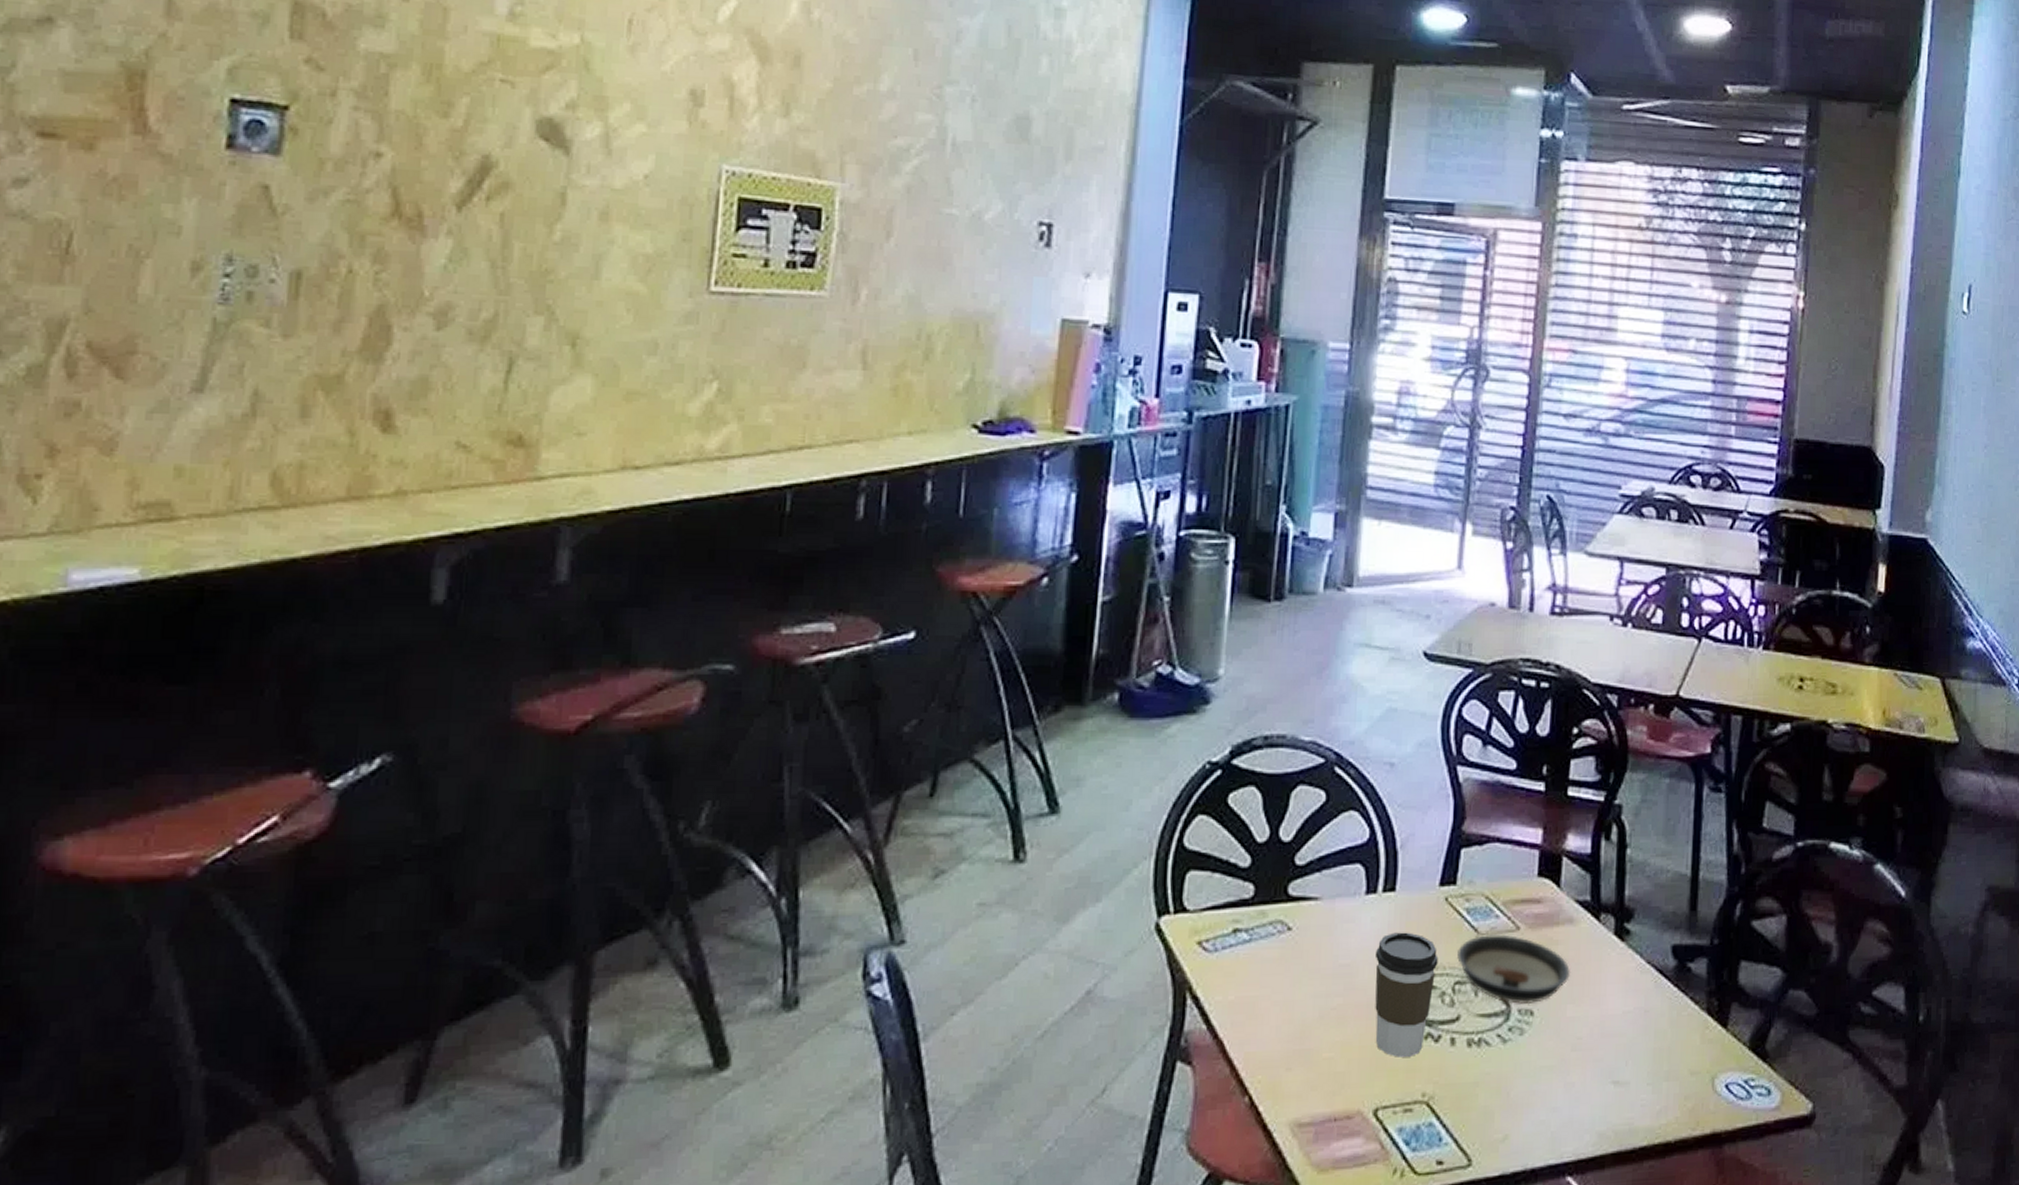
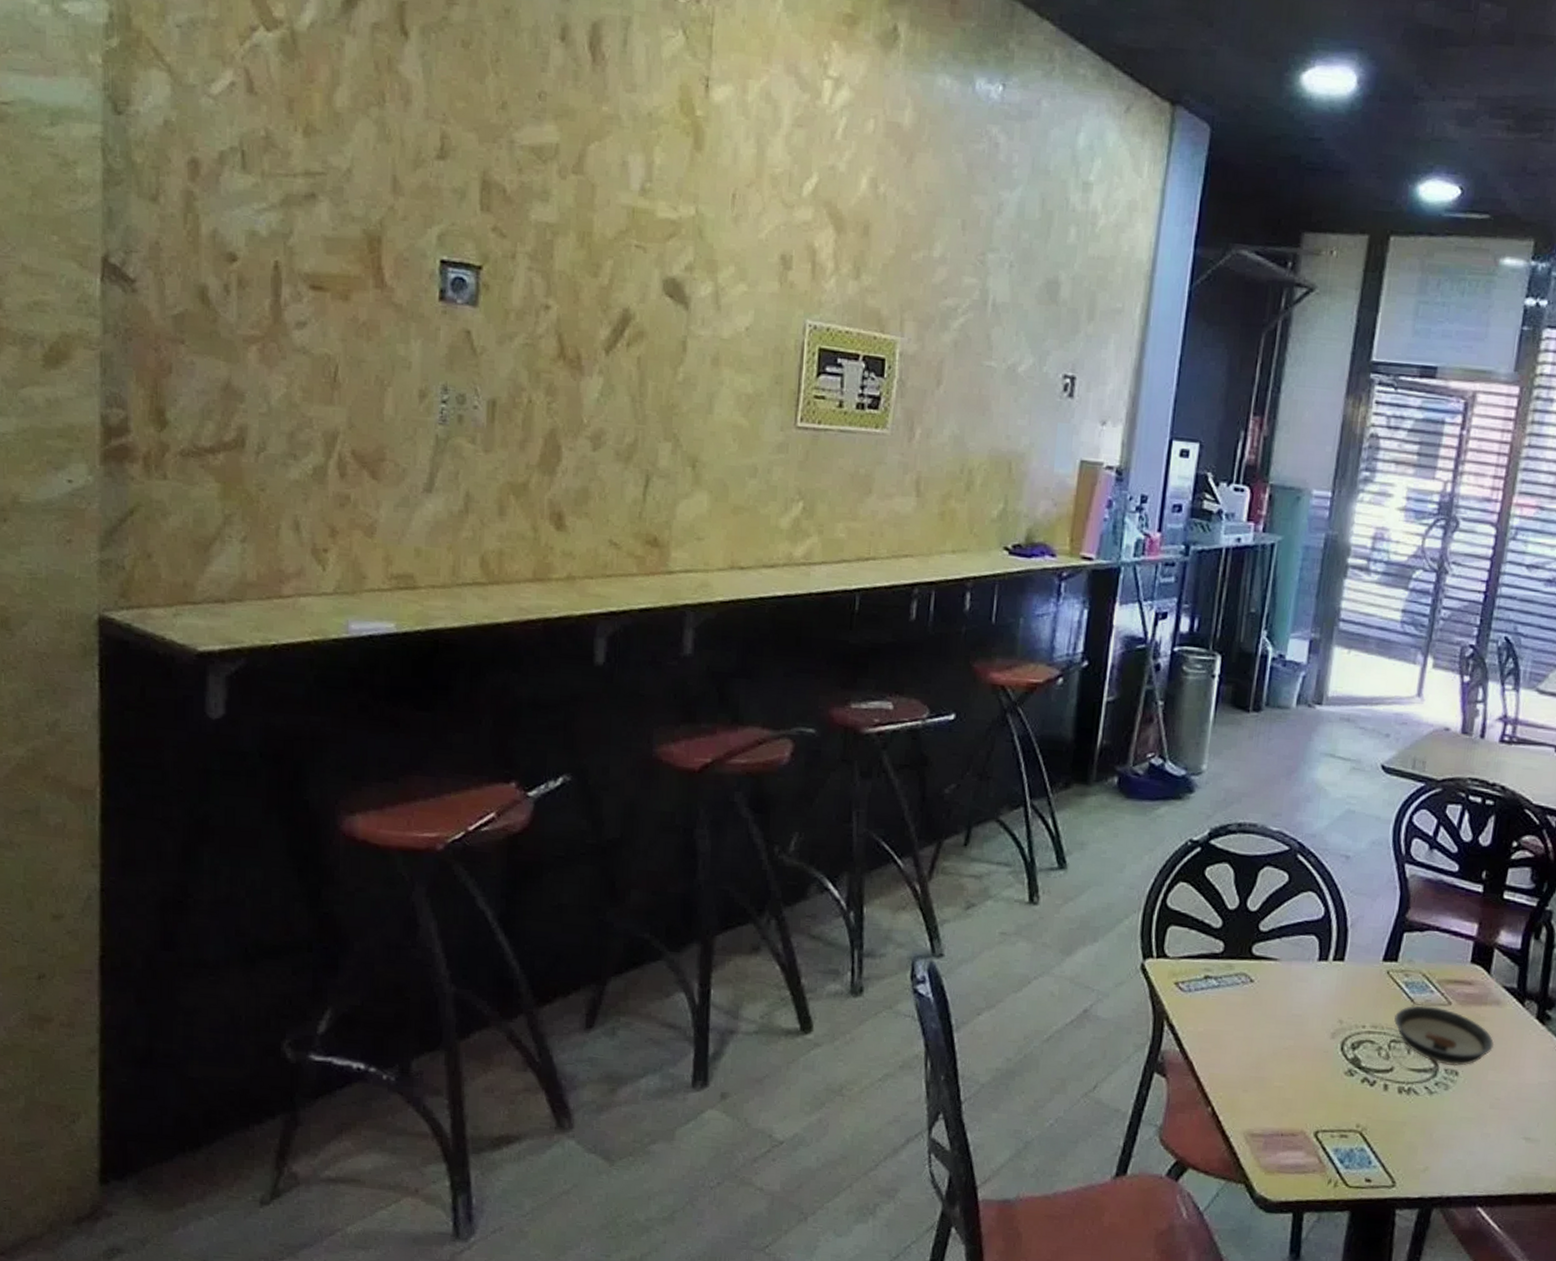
coffee cup: present [1374,932,1439,1057] -> none [1319,994,1378,1095]

